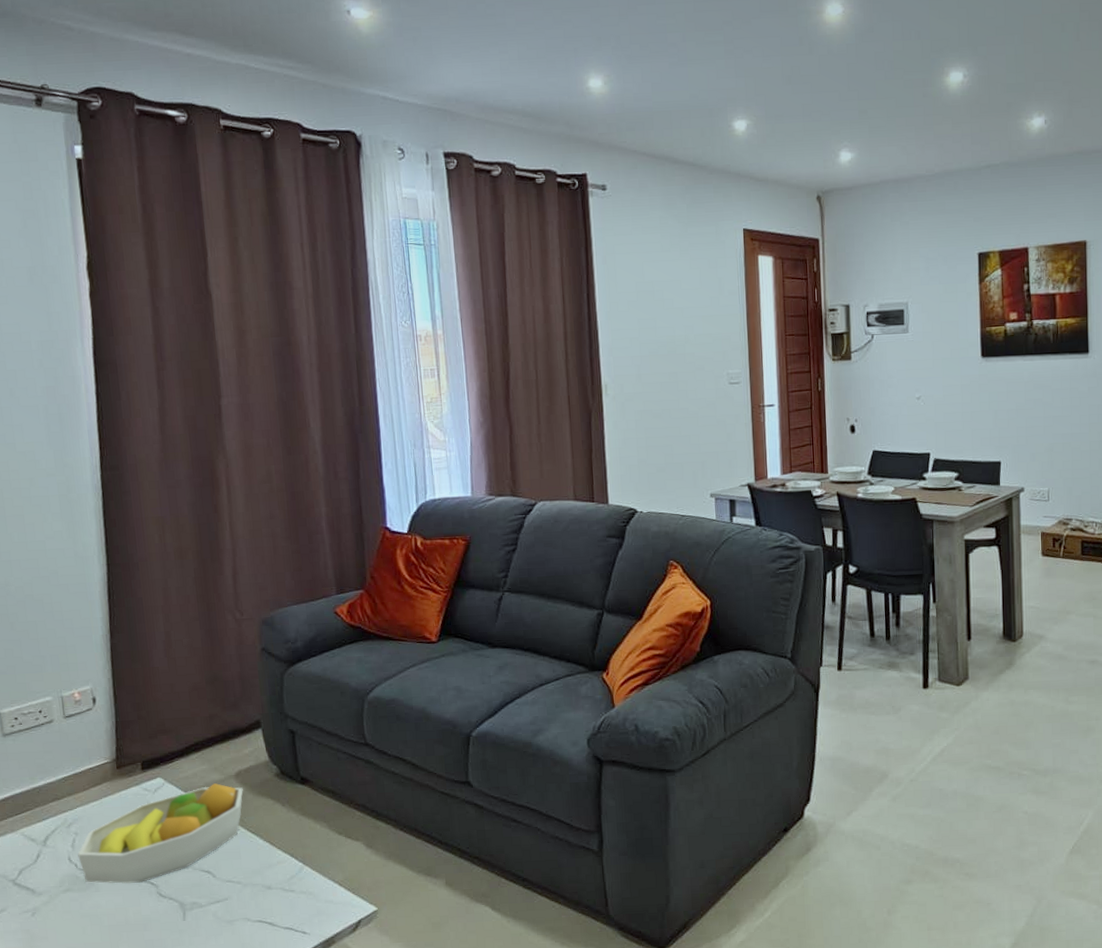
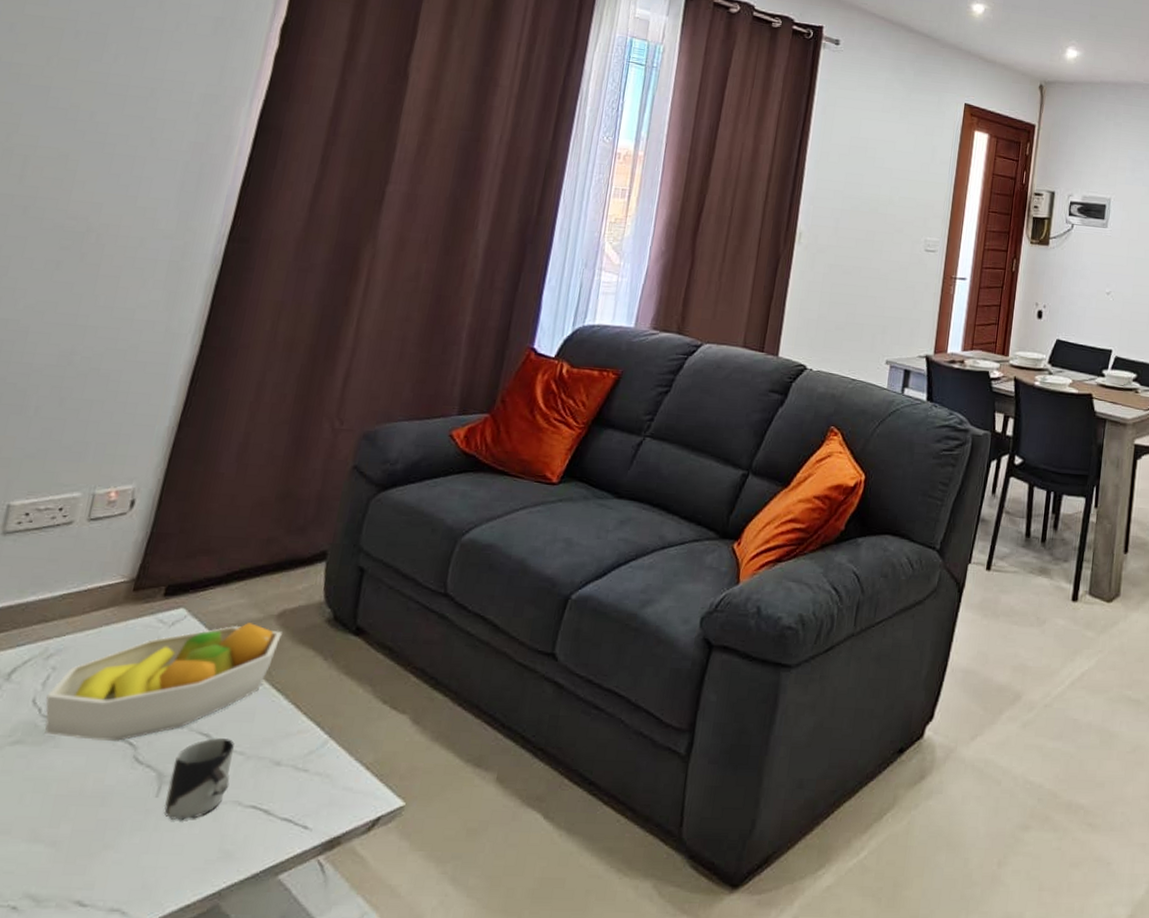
cup: none [189,873,237,936] -> present [163,738,235,820]

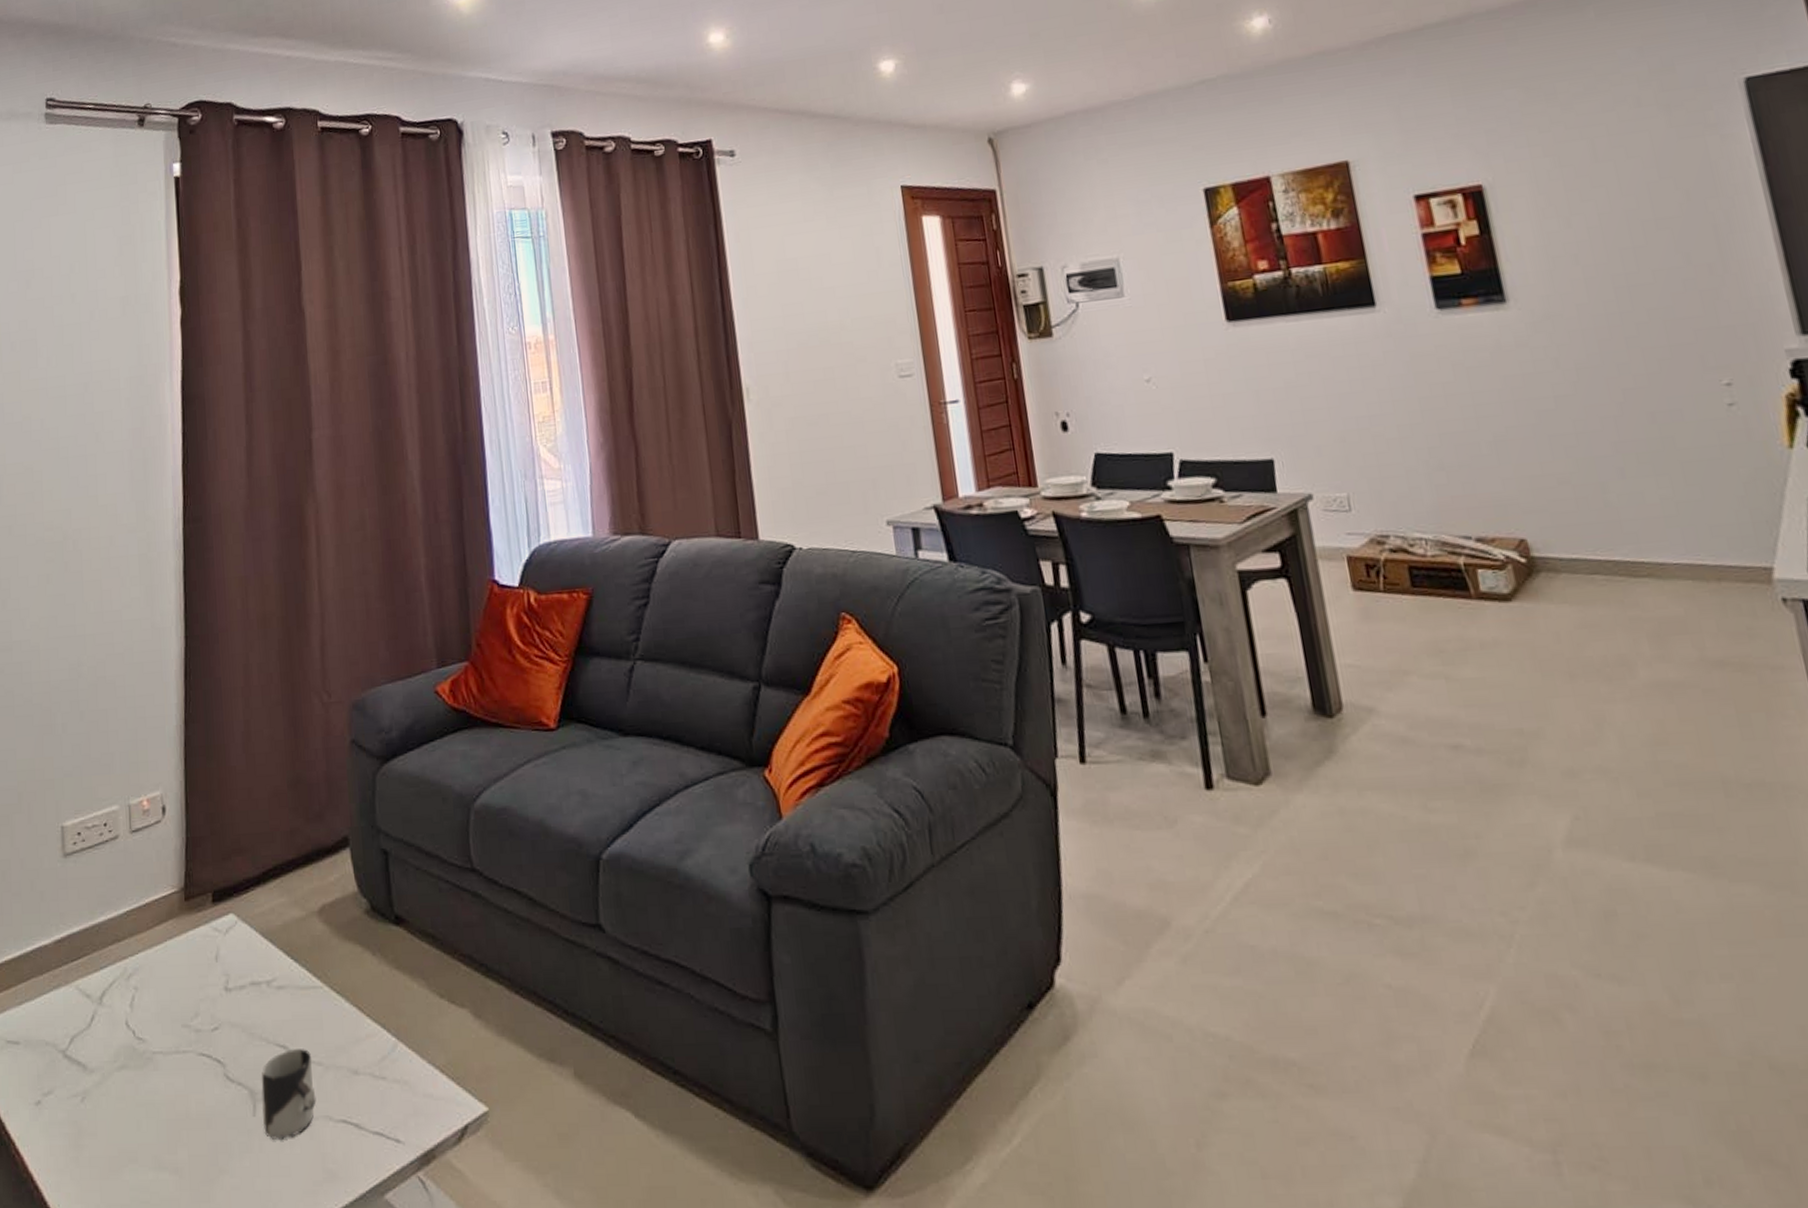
fruit bowl: present [44,623,282,742] -> none [136,922,327,1061]

